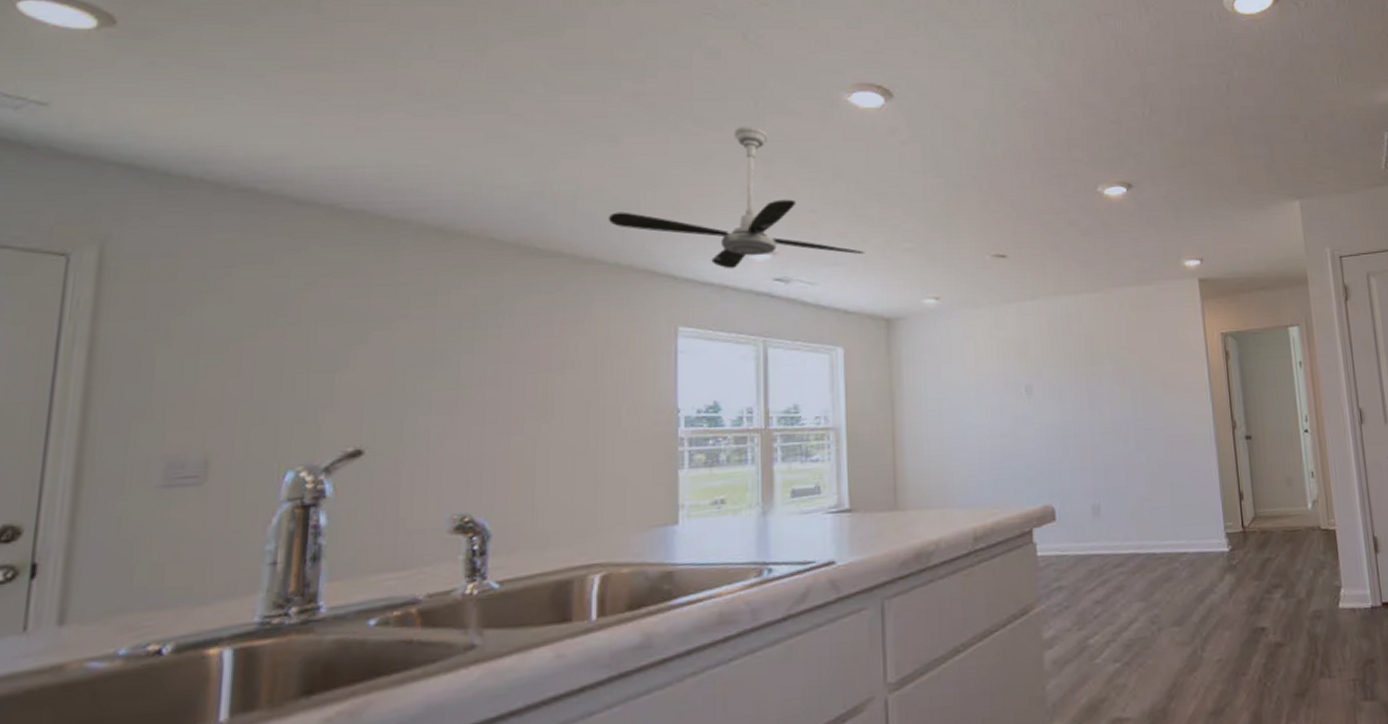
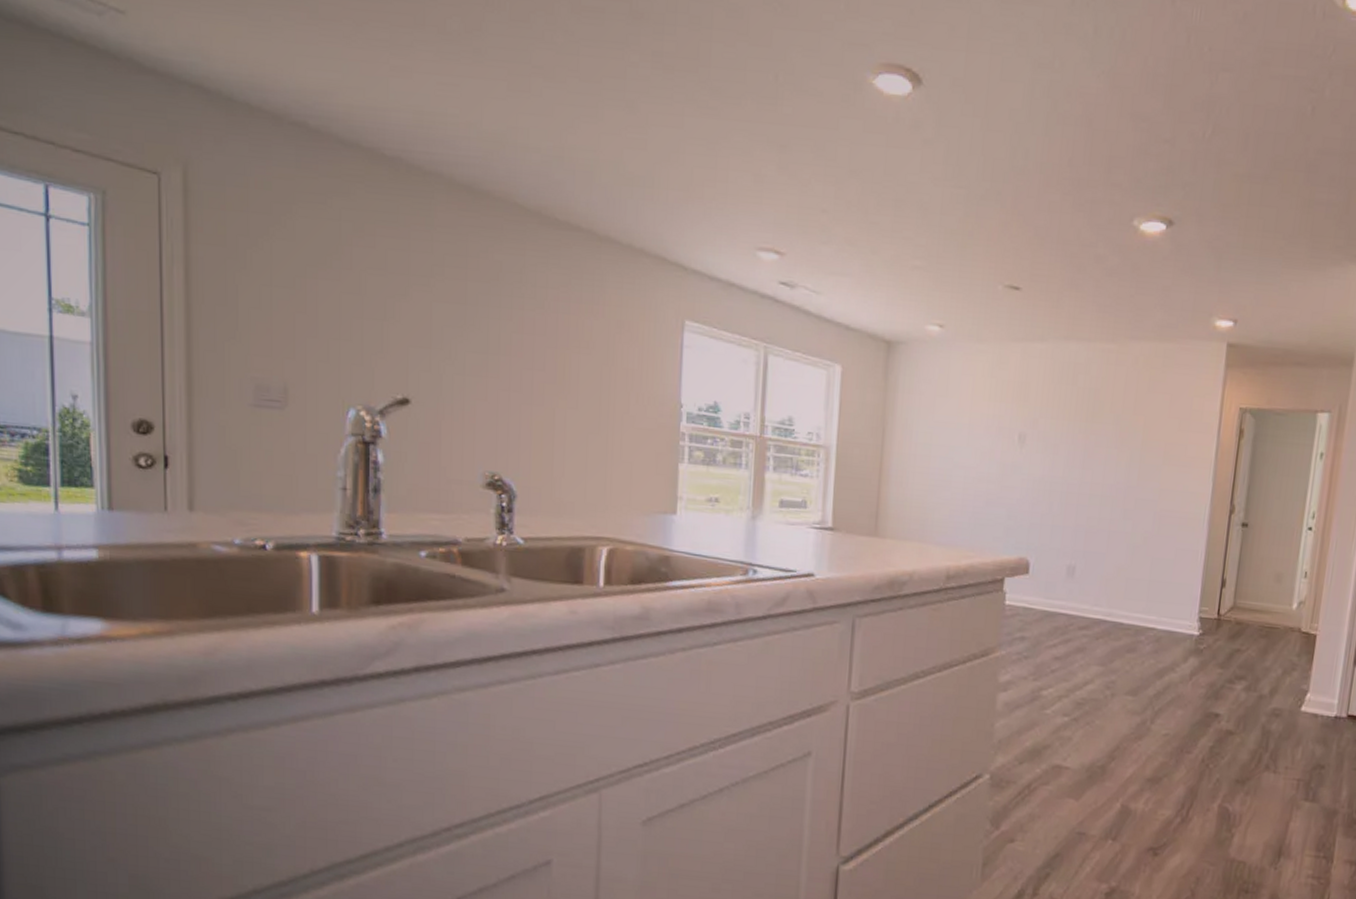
ceiling fan: present [608,126,865,269] -> none [623,103,874,266]

